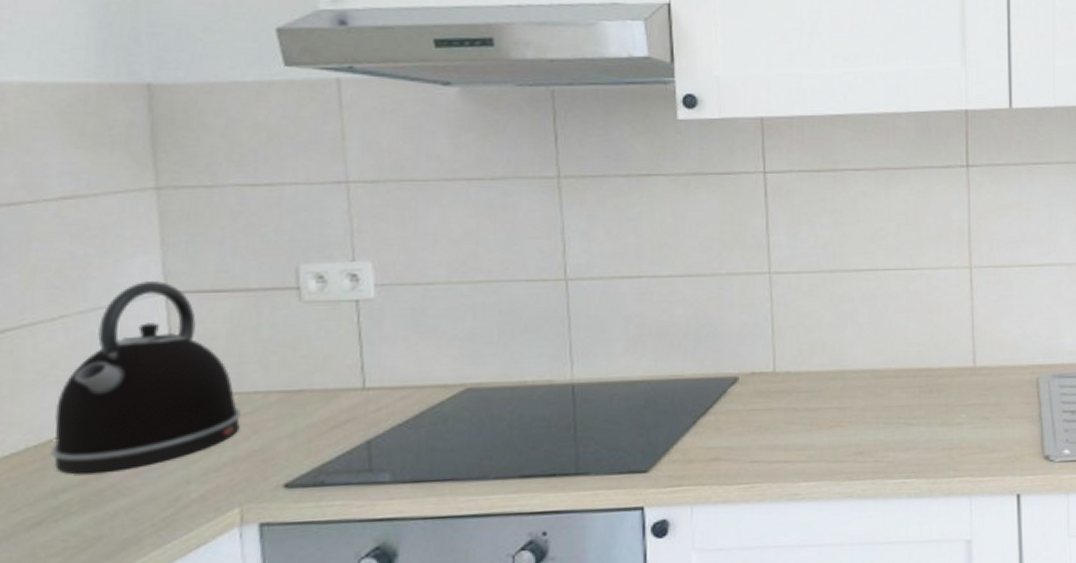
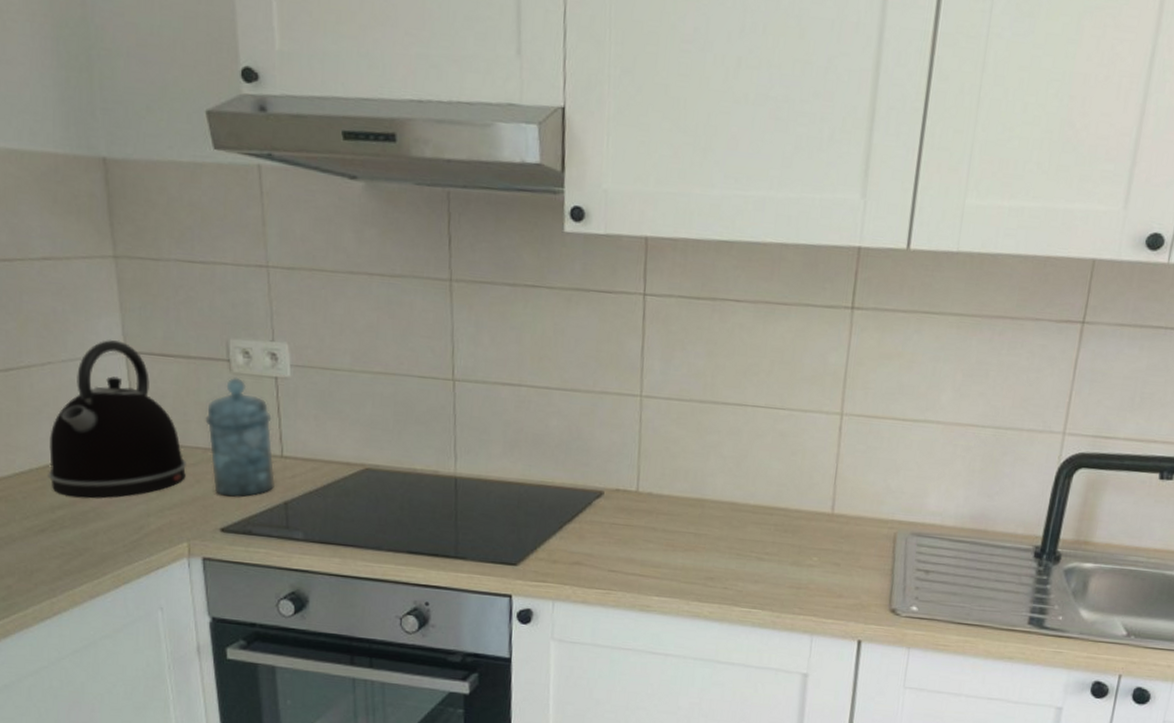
canister: none [265,305,356,445] -> present [204,377,276,497]

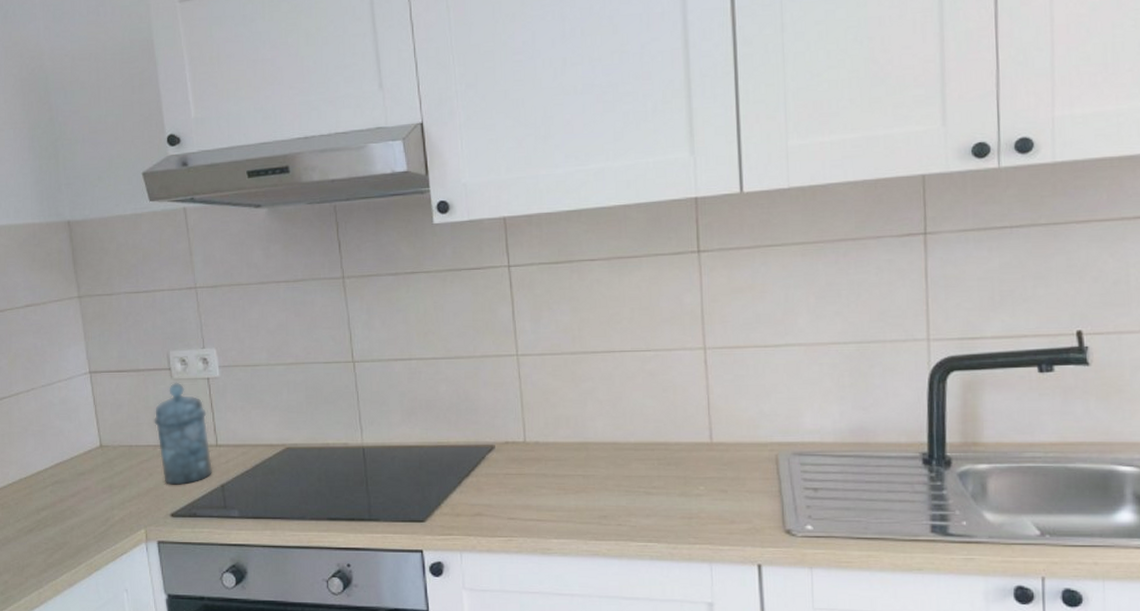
kettle: present [48,339,186,498] -> none [34,363,141,499]

